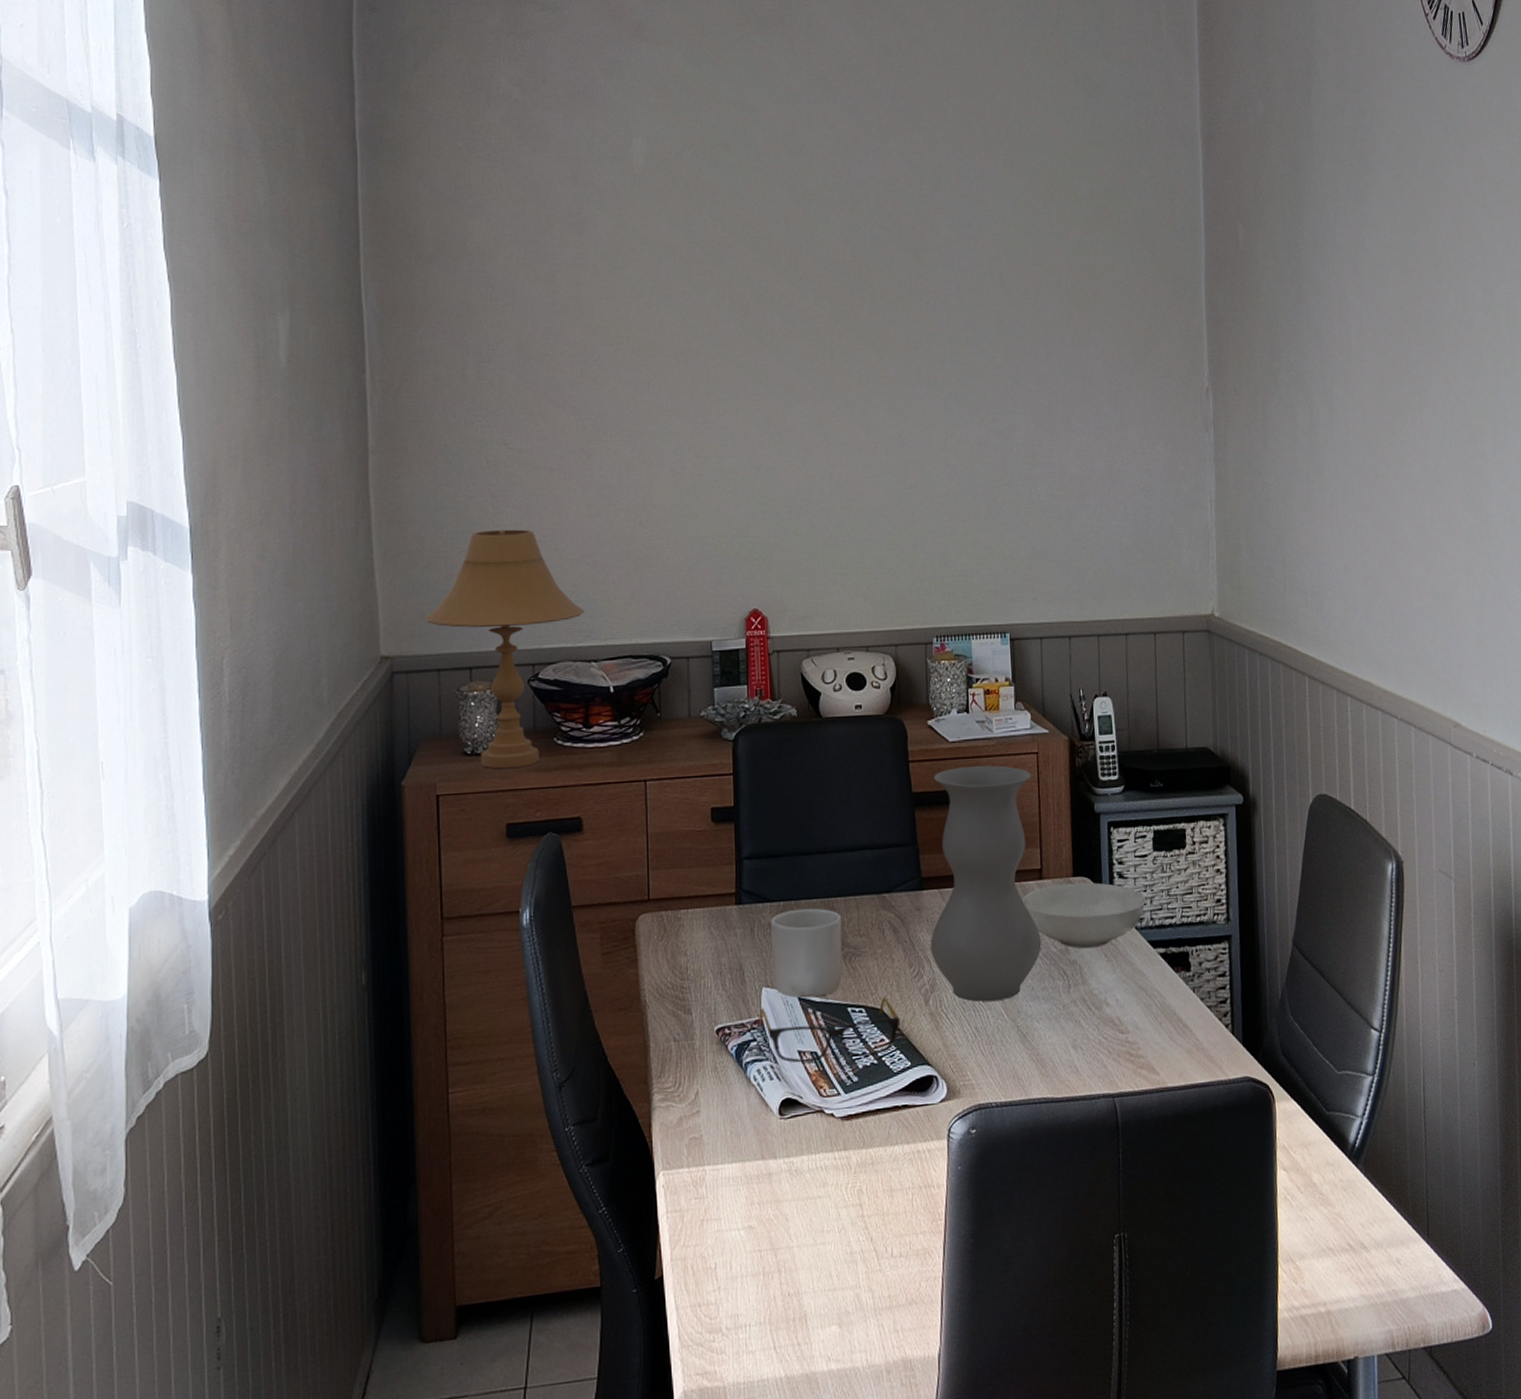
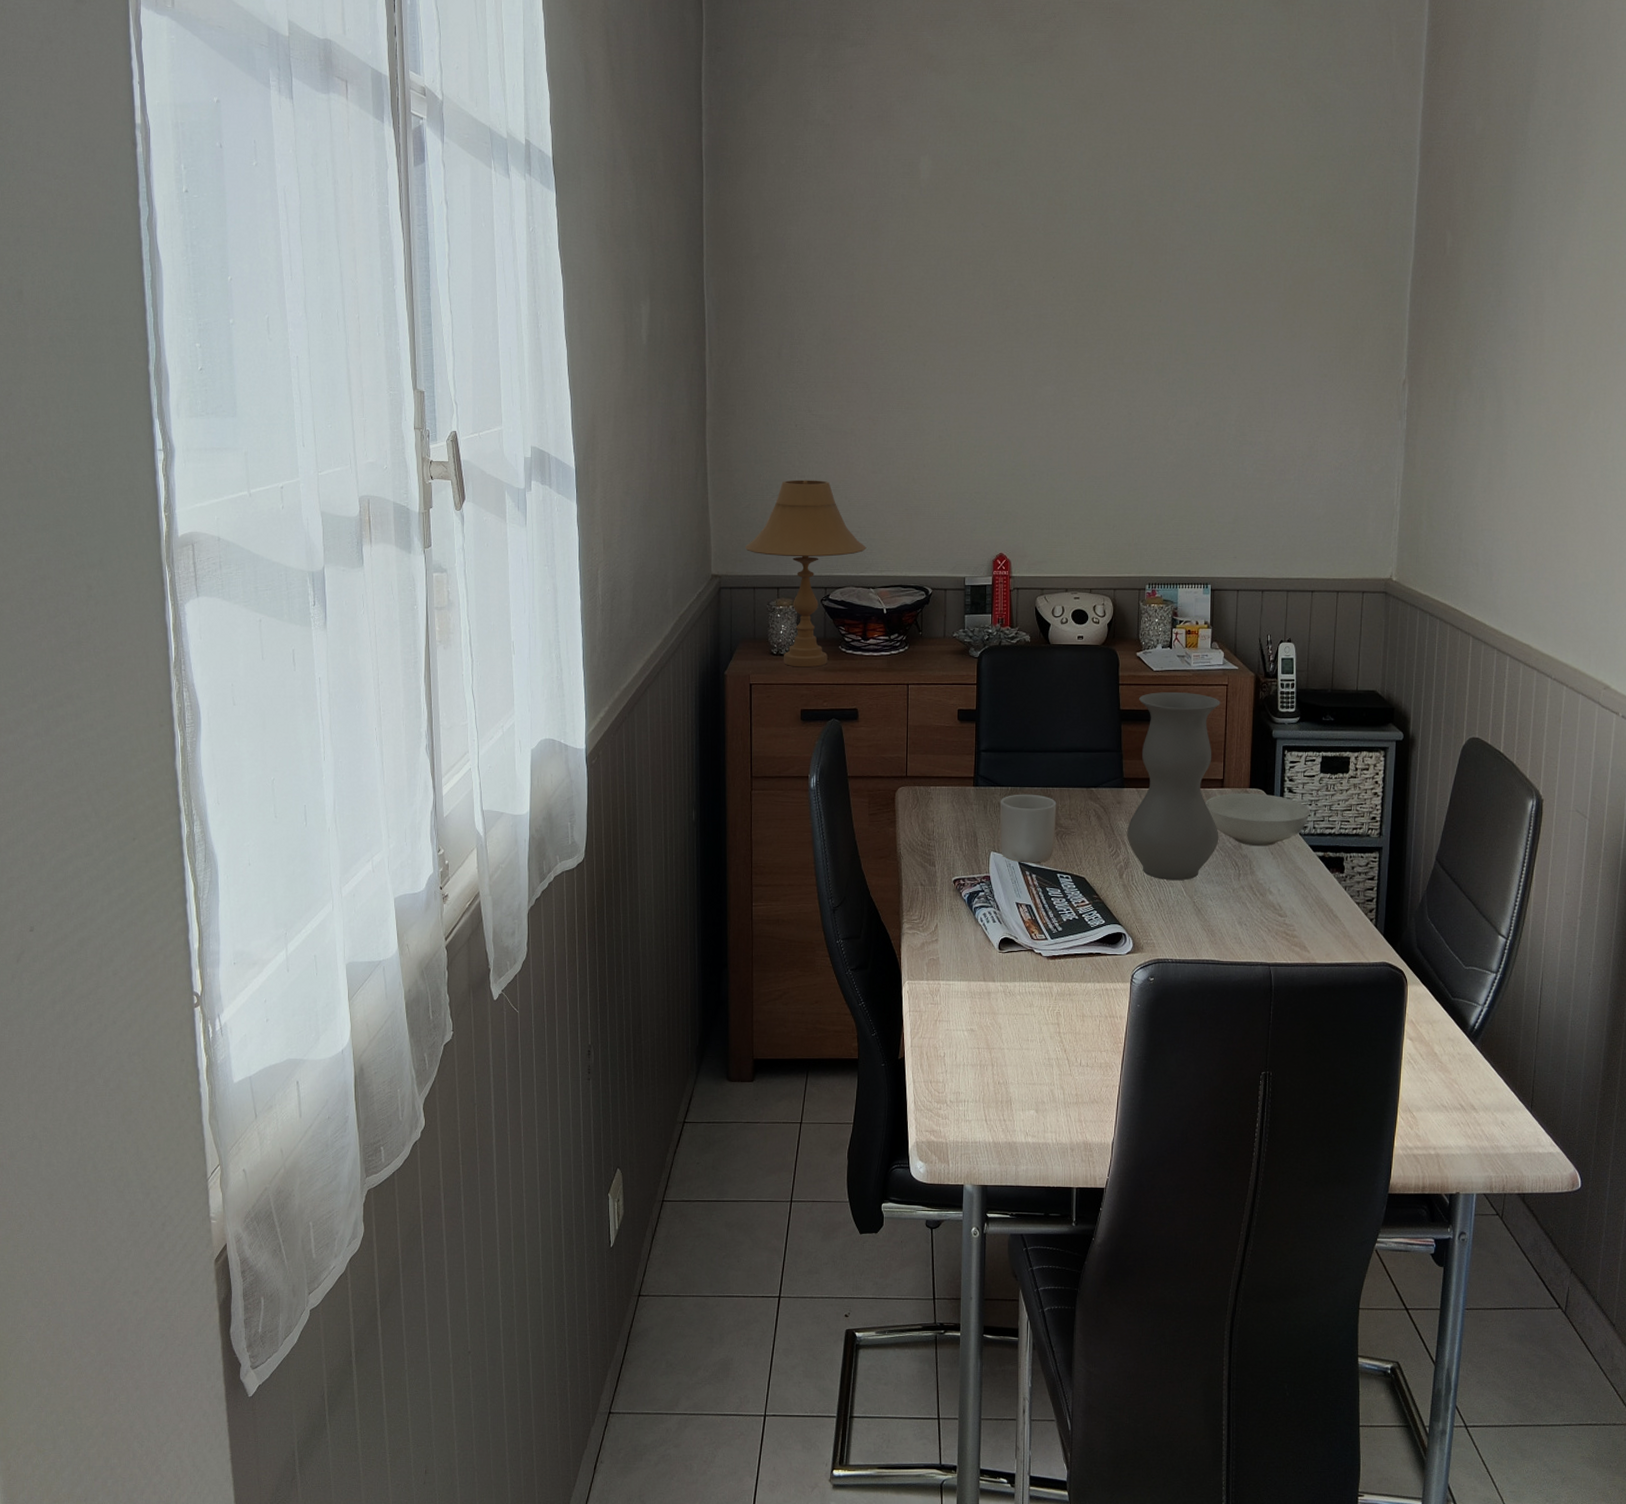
eyeglasses: present [759,996,901,1063] -> none [987,867,1099,913]

